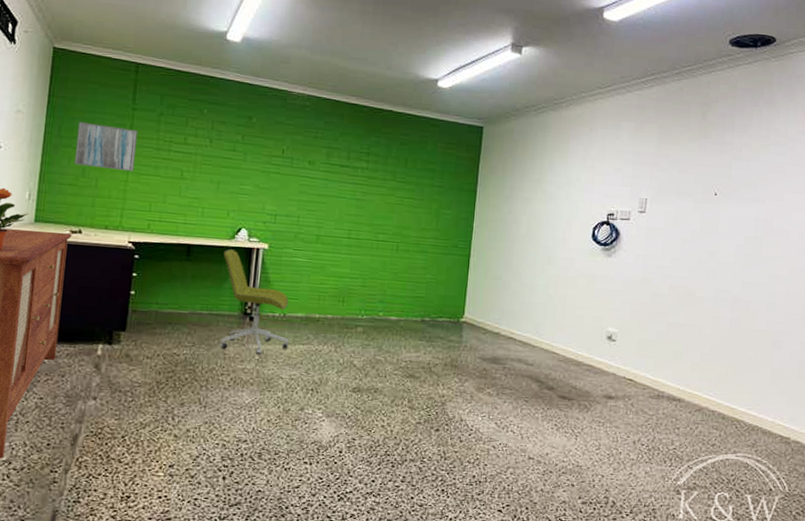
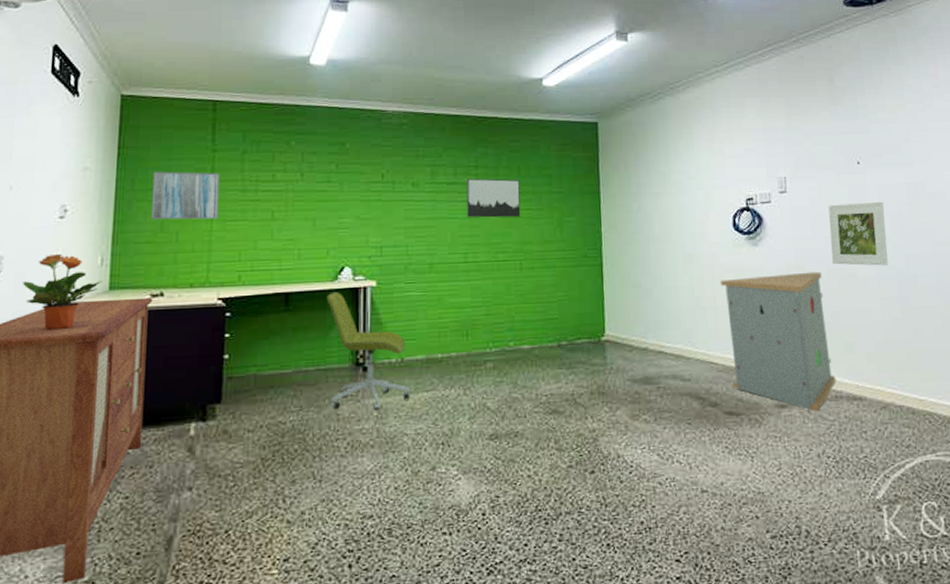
wall art: none [355,163,406,204] -> present [466,178,521,218]
storage cabinet: none [570,283,664,406] -> present [720,271,837,412]
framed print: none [675,228,732,289] -> present [828,201,888,266]

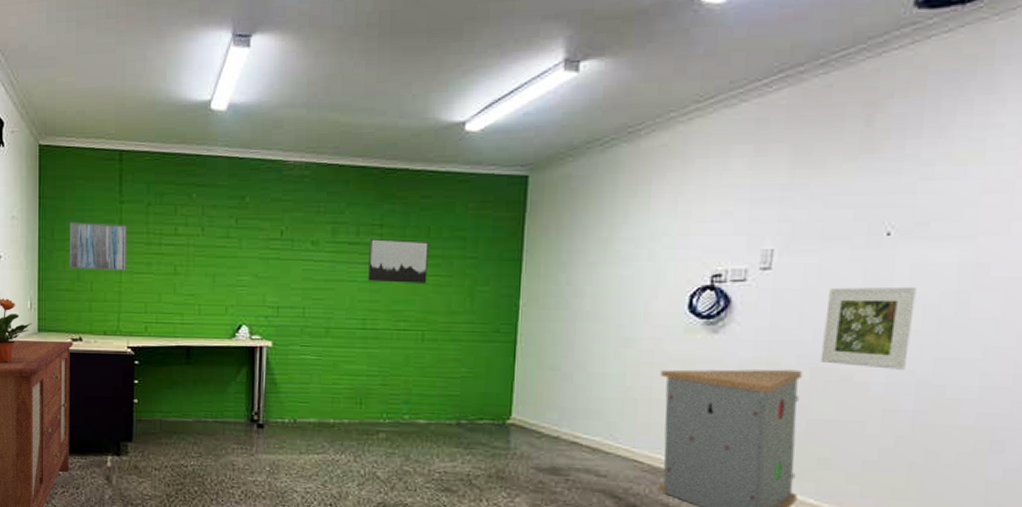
office chair: present [326,291,411,411] -> none [224,349,302,466]

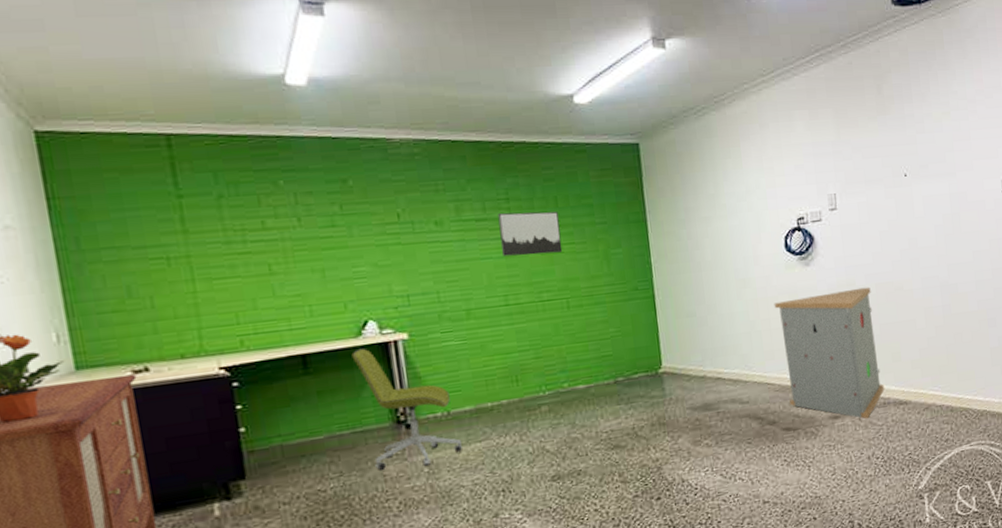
wall art: present [69,221,128,271] -> none [103,223,201,285]
office chair: none [224,349,302,466] -> present [351,348,464,470]
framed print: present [820,286,916,370] -> none [877,213,932,279]

